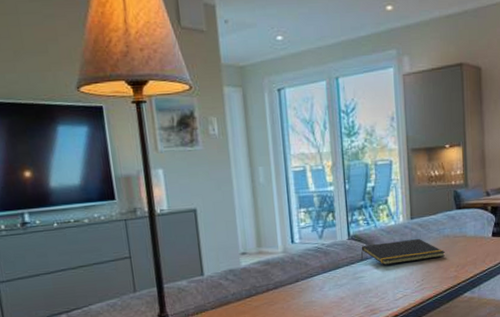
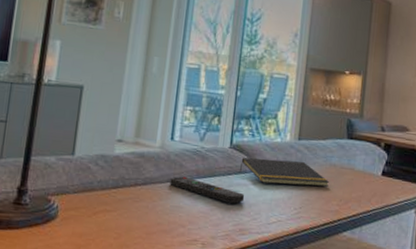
remote control: none [298,273,371,290] -> present [170,176,245,204]

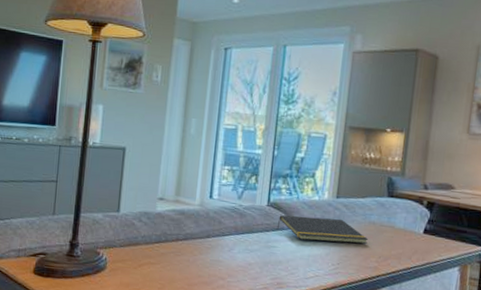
remote control: present [170,176,245,204] -> none [209,232,283,259]

